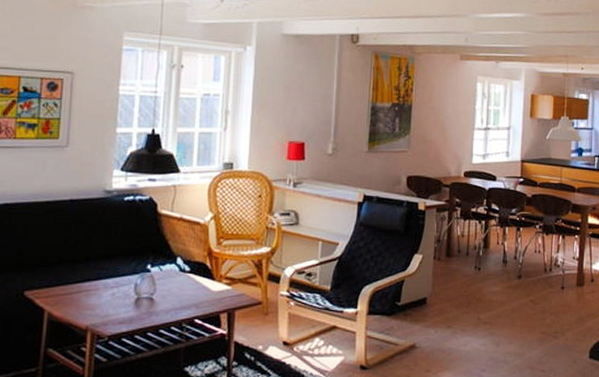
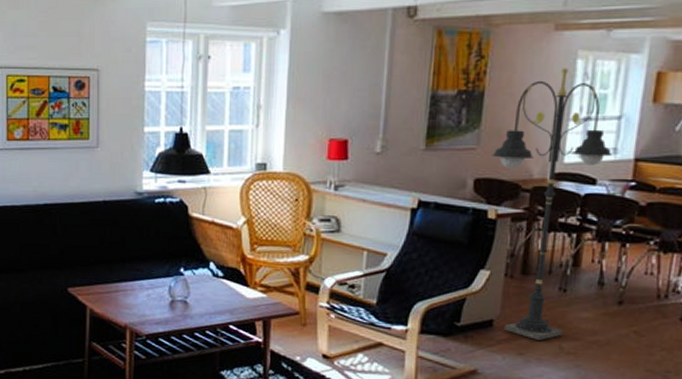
floor lamp: none [419,89,506,314] -> present [491,68,613,342]

